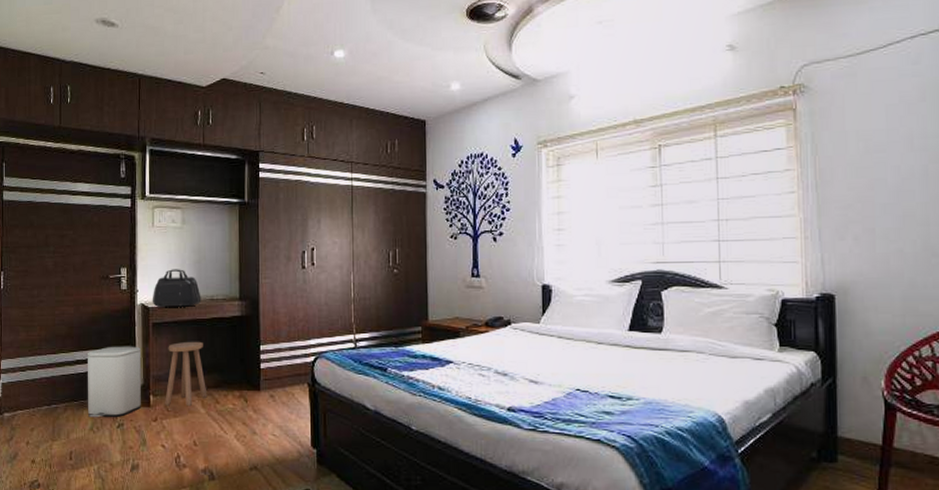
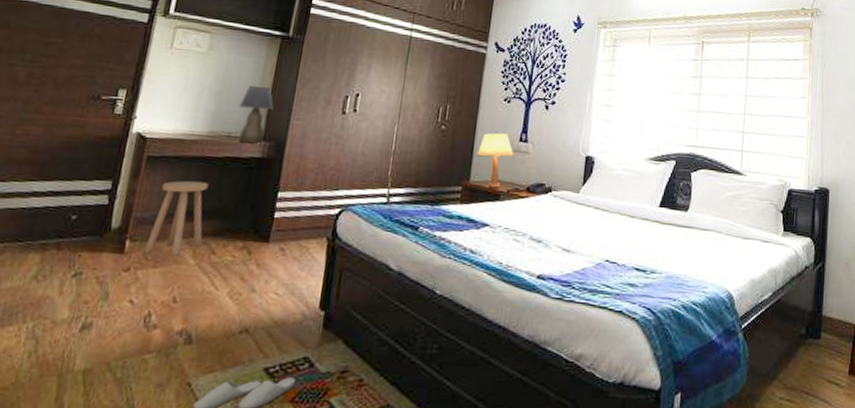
pedal bin: present [87,346,142,418] -> none [33,178,127,264]
handbag: present [152,269,201,307] -> none [151,97,217,142]
table lamp: none [215,250,243,304] -> present [238,84,274,144]
table lamp: none [431,269,468,327] -> present [477,131,514,189]

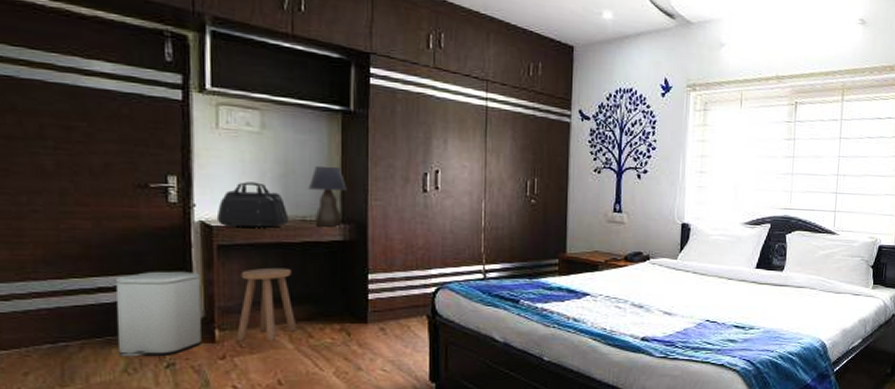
pedal bin: none [33,178,127,264] -> present [116,271,201,357]
handbag: none [151,97,217,142] -> present [216,182,289,228]
table lamp: present [477,131,514,189] -> none [571,203,609,260]

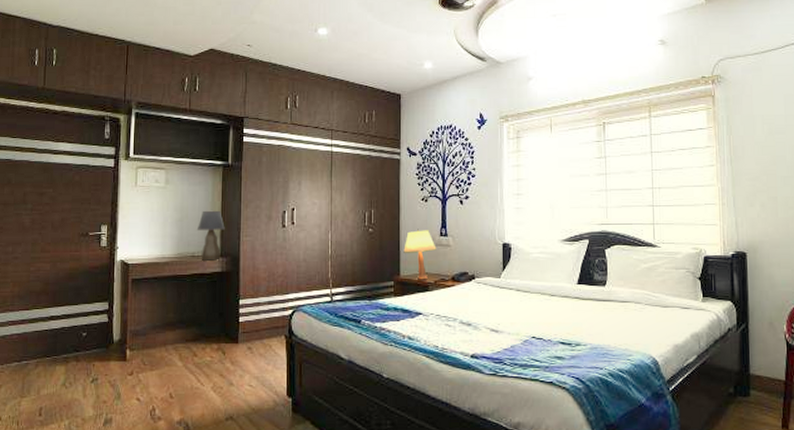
pedal bin: present [116,271,201,357] -> none [60,301,120,373]
handbag: present [216,182,289,228] -> none [132,227,182,263]
stool: present [237,267,297,342] -> none [142,296,185,360]
table lamp: none [571,203,609,260] -> present [403,229,436,281]

